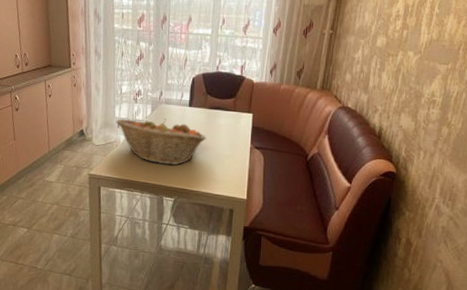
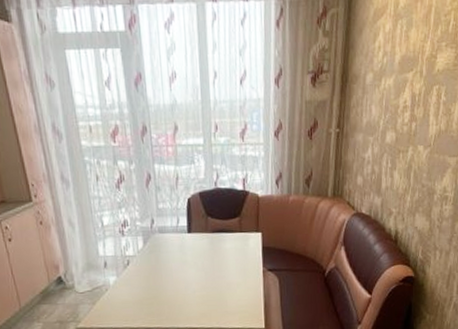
fruit basket: present [116,119,206,166] -> none [101,251,212,304]

